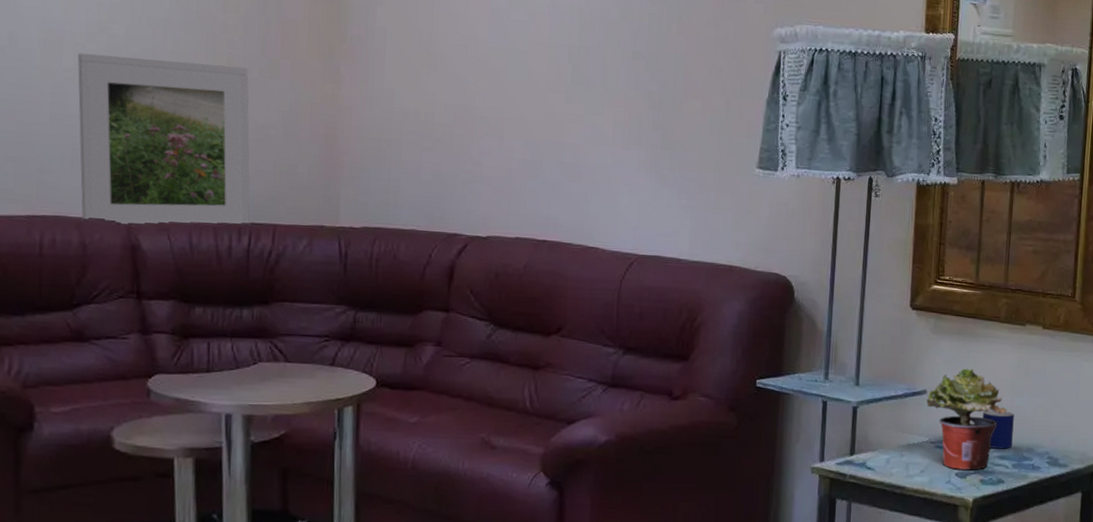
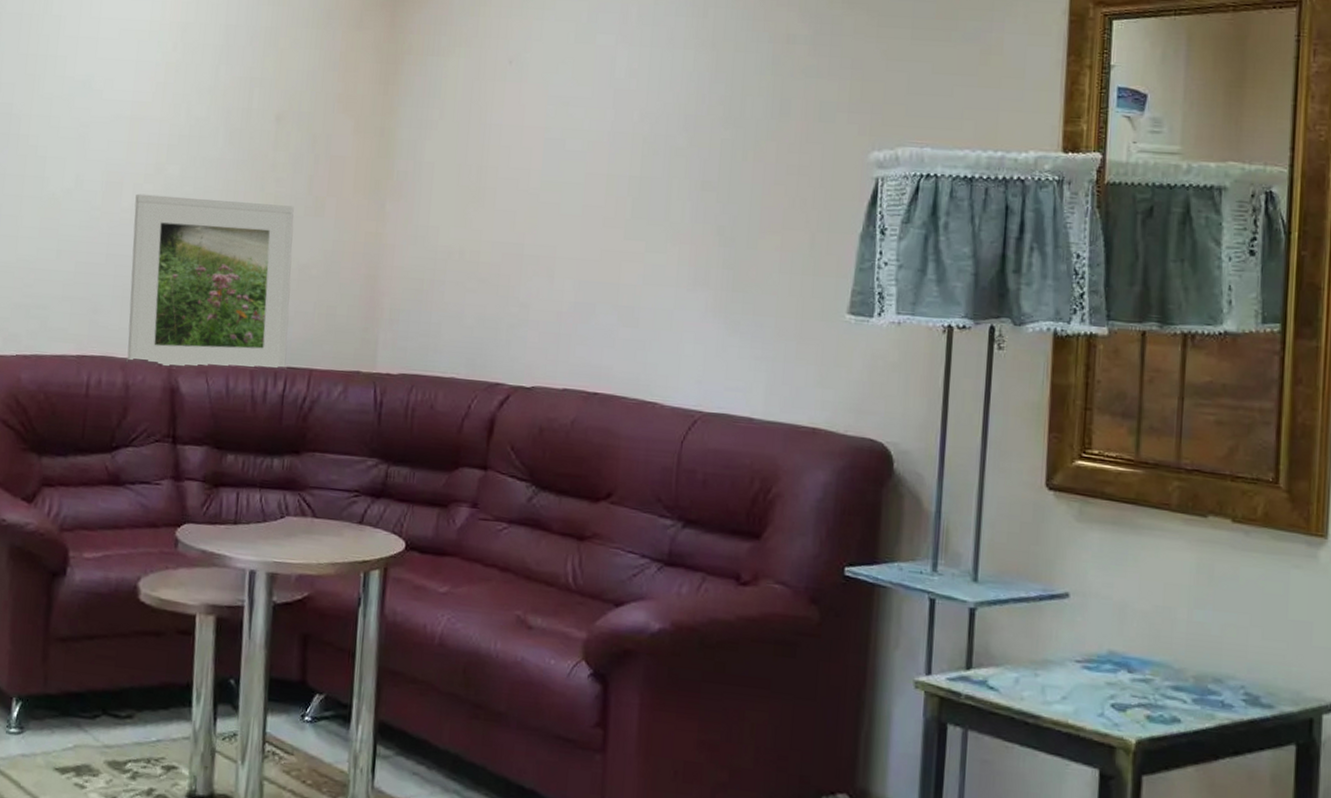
potted plant: present [926,368,1007,470] -> none [1069,568,1183,702]
mug: present [983,410,1014,449] -> none [1148,624,1194,678]

